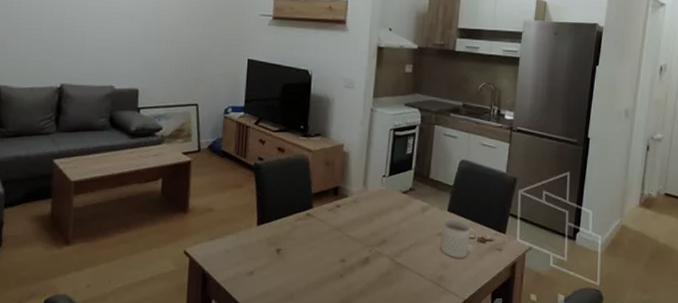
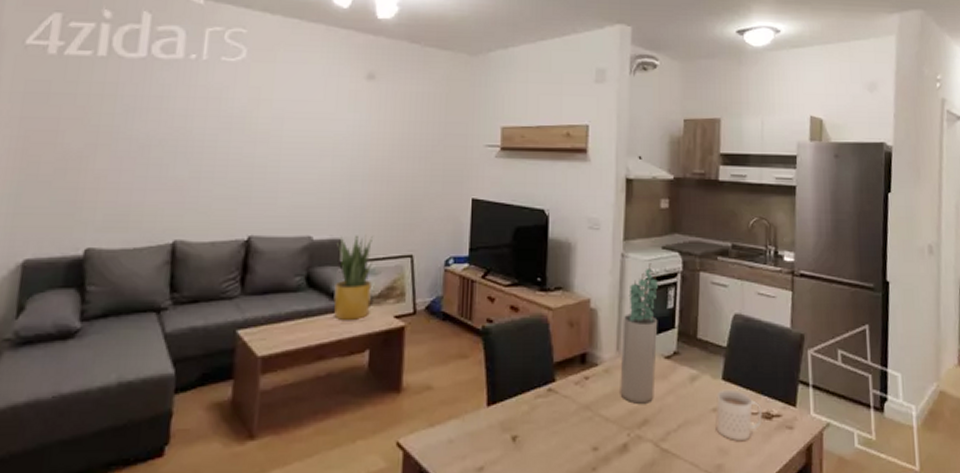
planter: none [132,86,166,155] -> present [333,235,374,320]
vase: none [364,117,401,228] -> present [620,263,659,404]

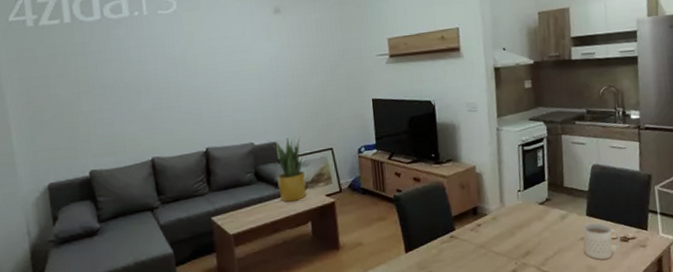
vase: present [620,263,659,404] -> none [503,133,534,241]

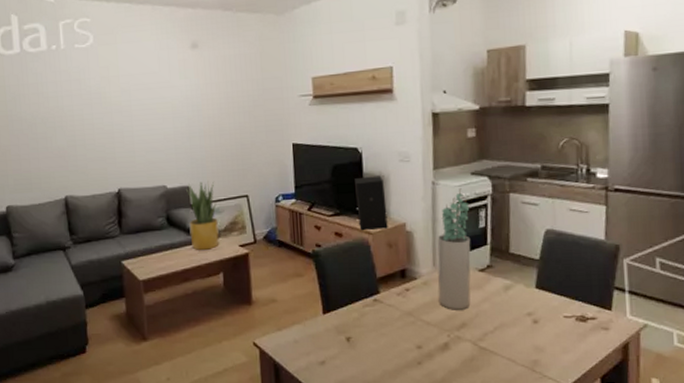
speaker: none [429,125,460,174] -> present [355,175,388,230]
vase: none [503,133,534,241] -> present [437,188,471,310]
mug: present [582,222,621,260] -> none [530,296,577,341]

